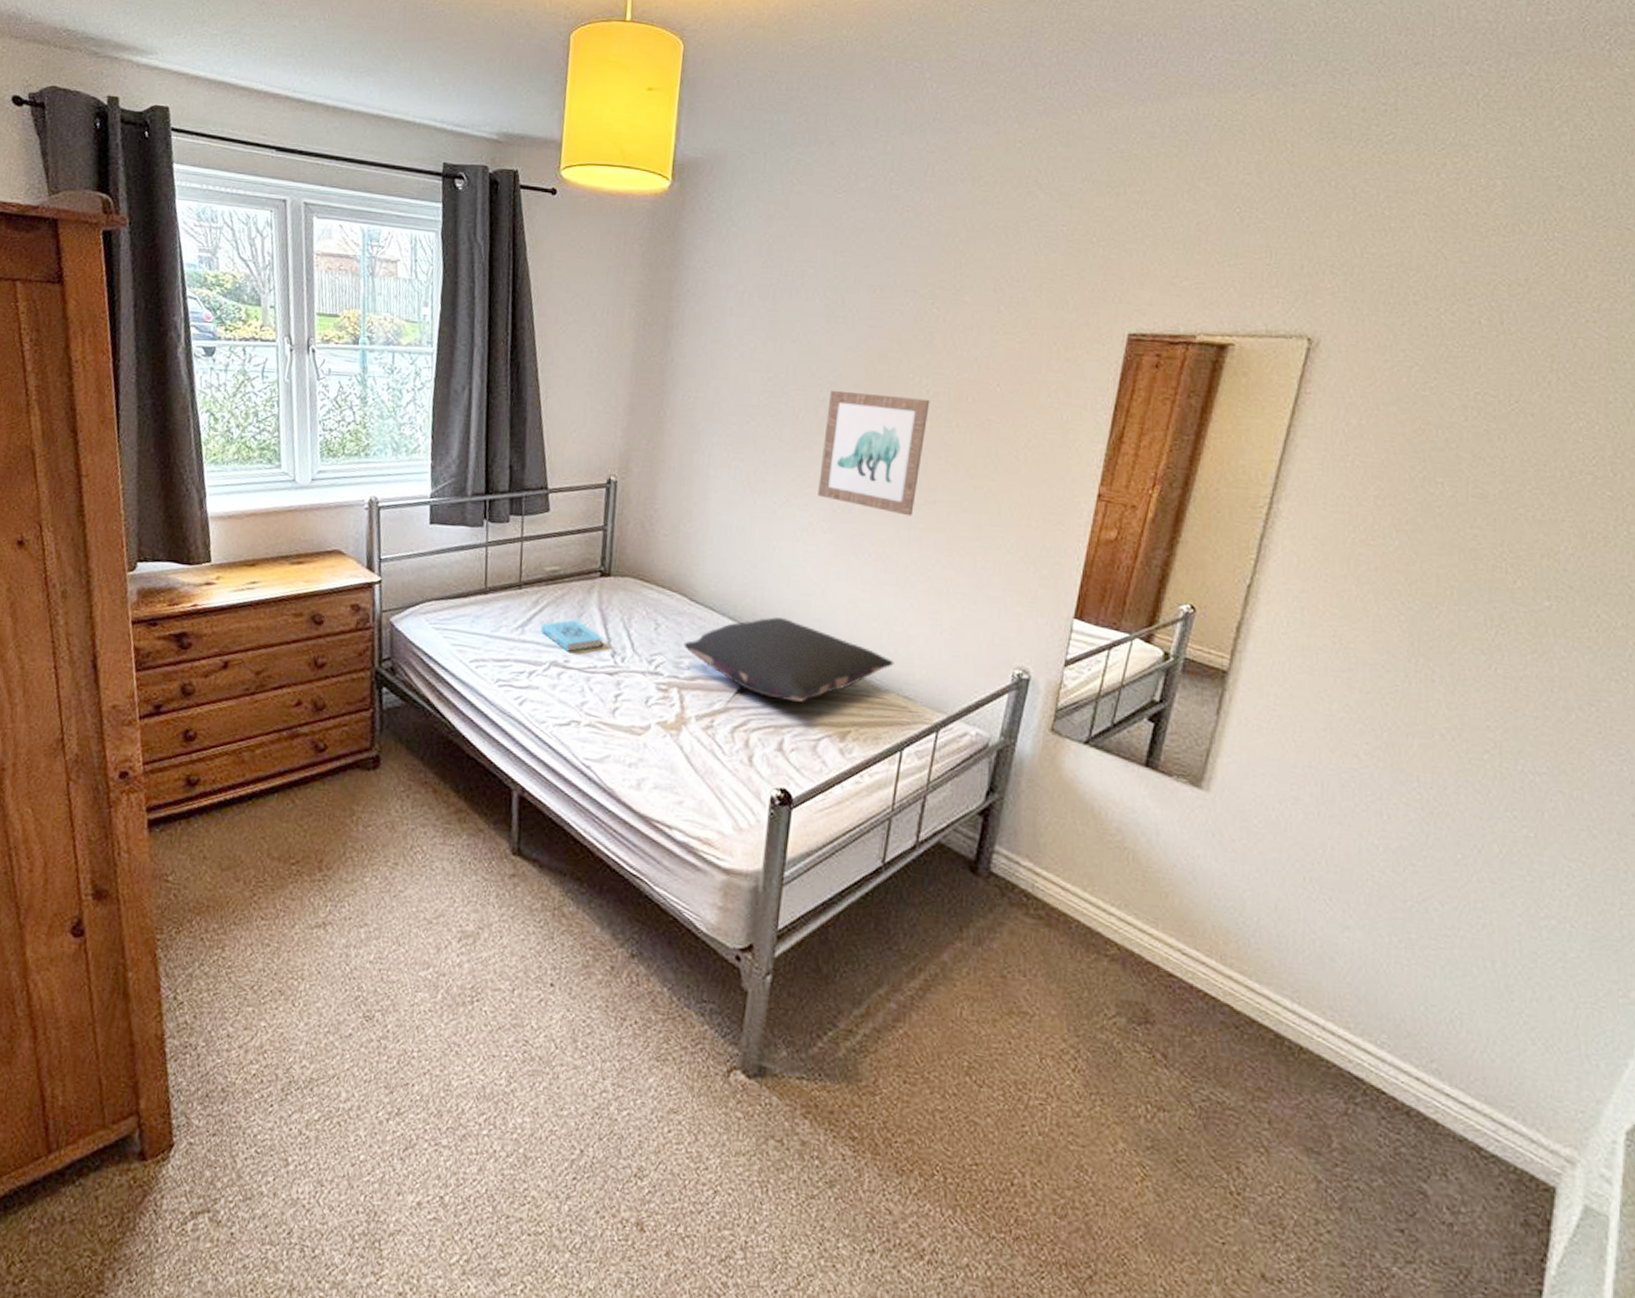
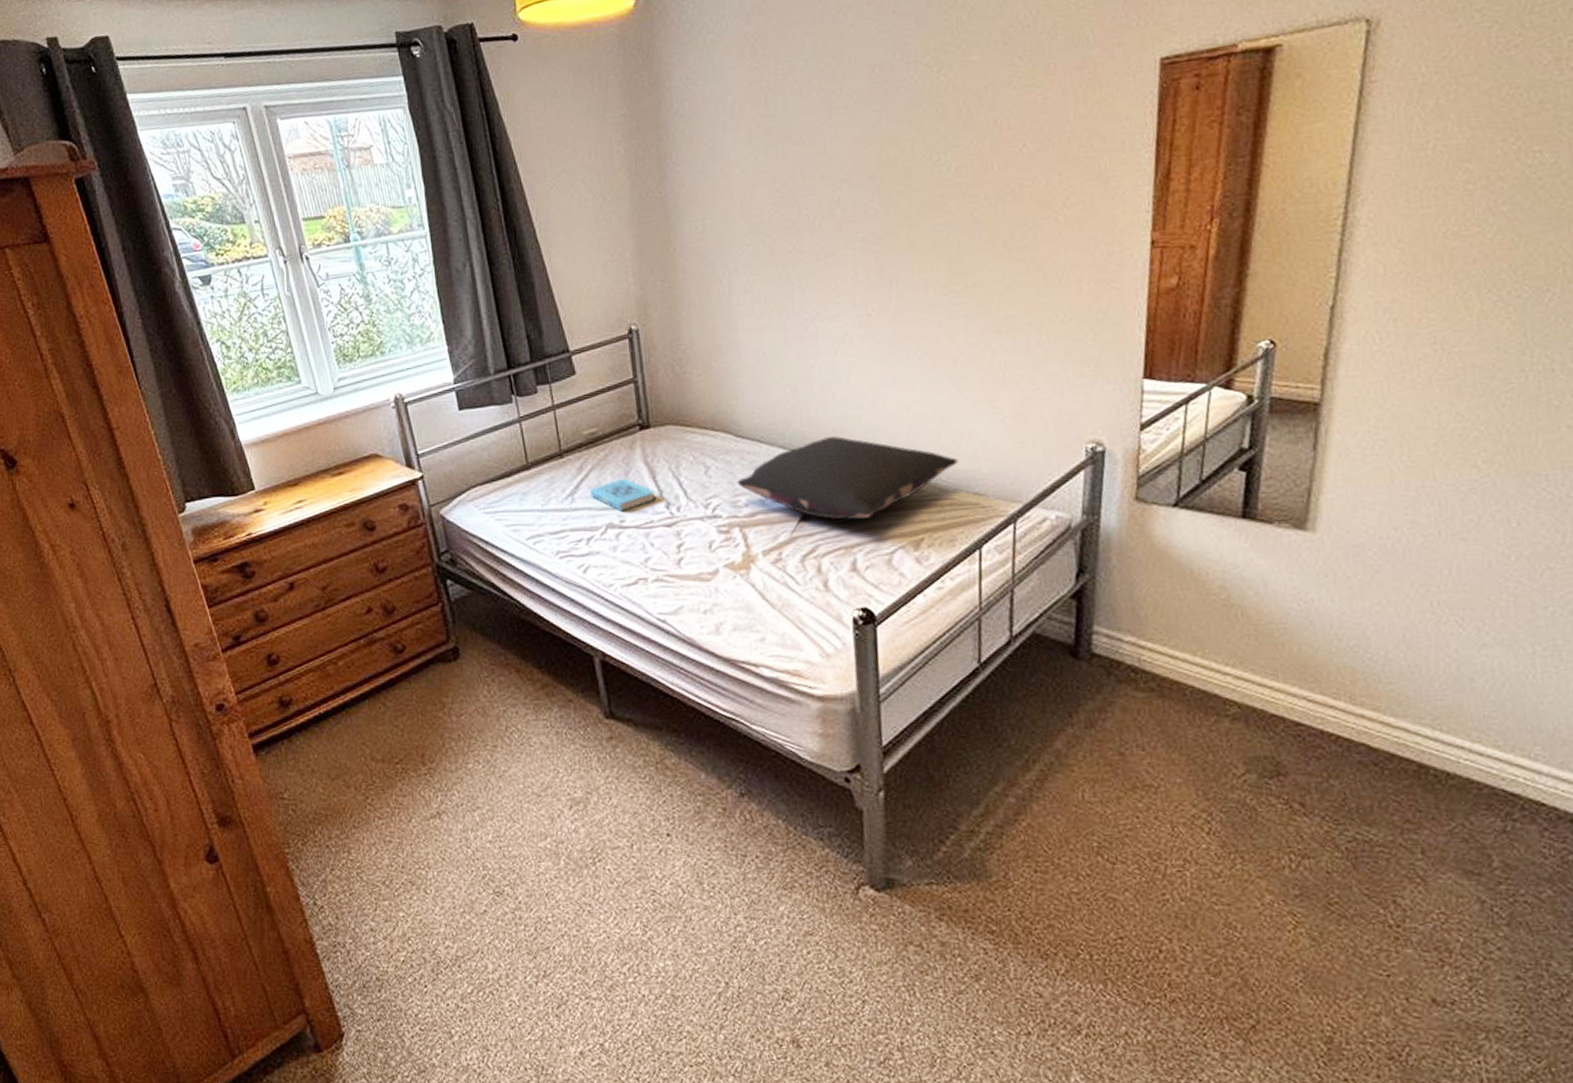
wall art: present [818,390,930,516] -> none [844,176,954,306]

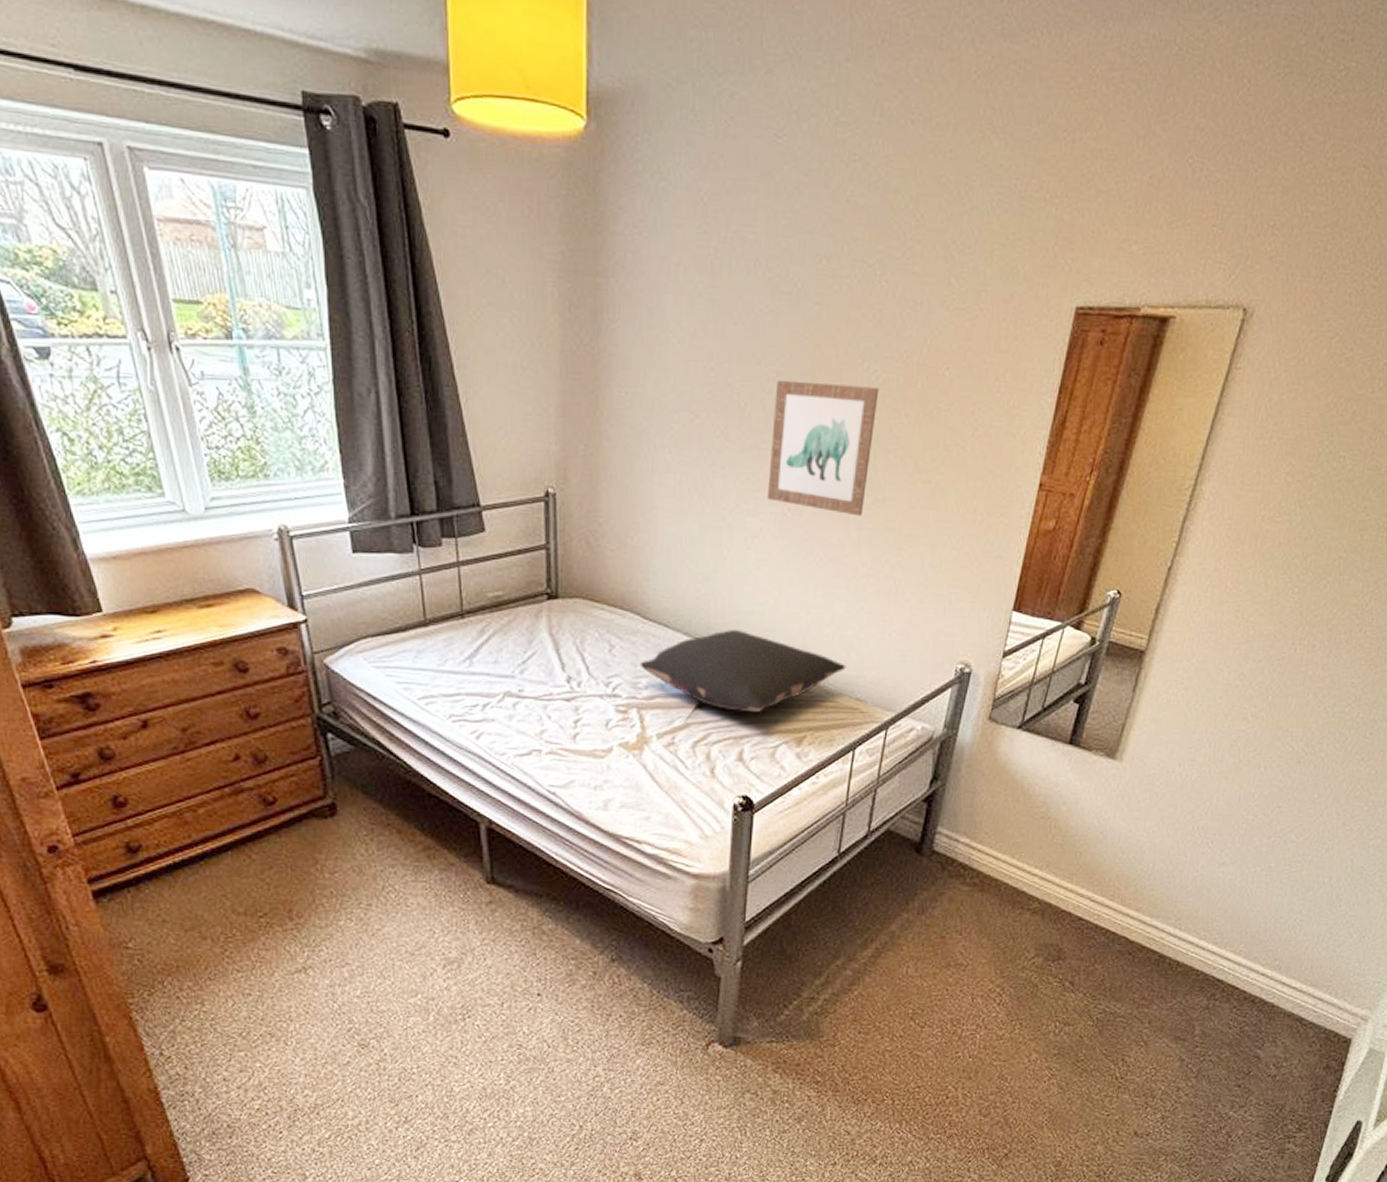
book: present [590,478,657,512] -> none [490,647,559,681]
wall art: none [844,176,954,306] -> present [767,379,879,516]

